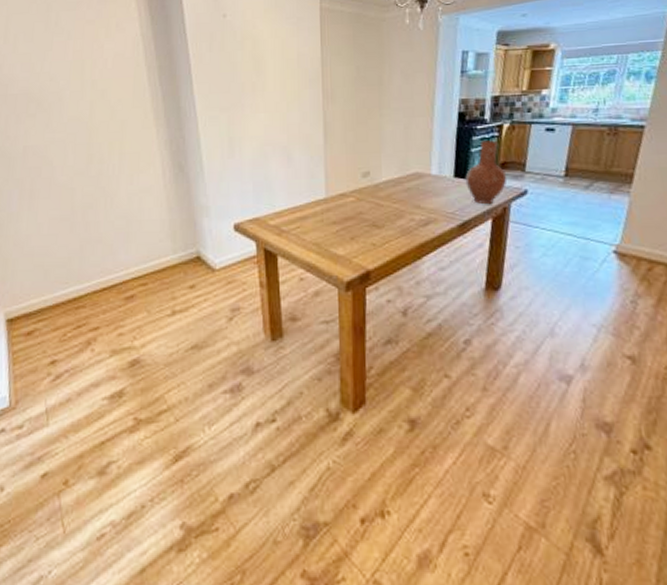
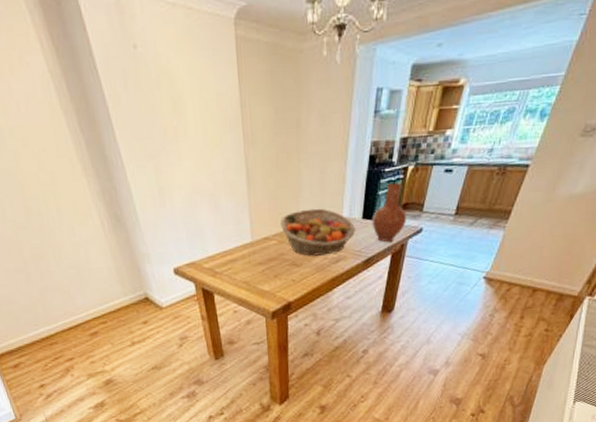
fruit basket: none [358,164,448,217] -> present [279,208,356,256]

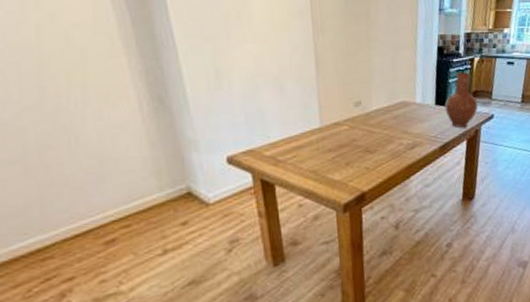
fruit basket: present [279,208,356,256] -> none [351,94,430,142]

